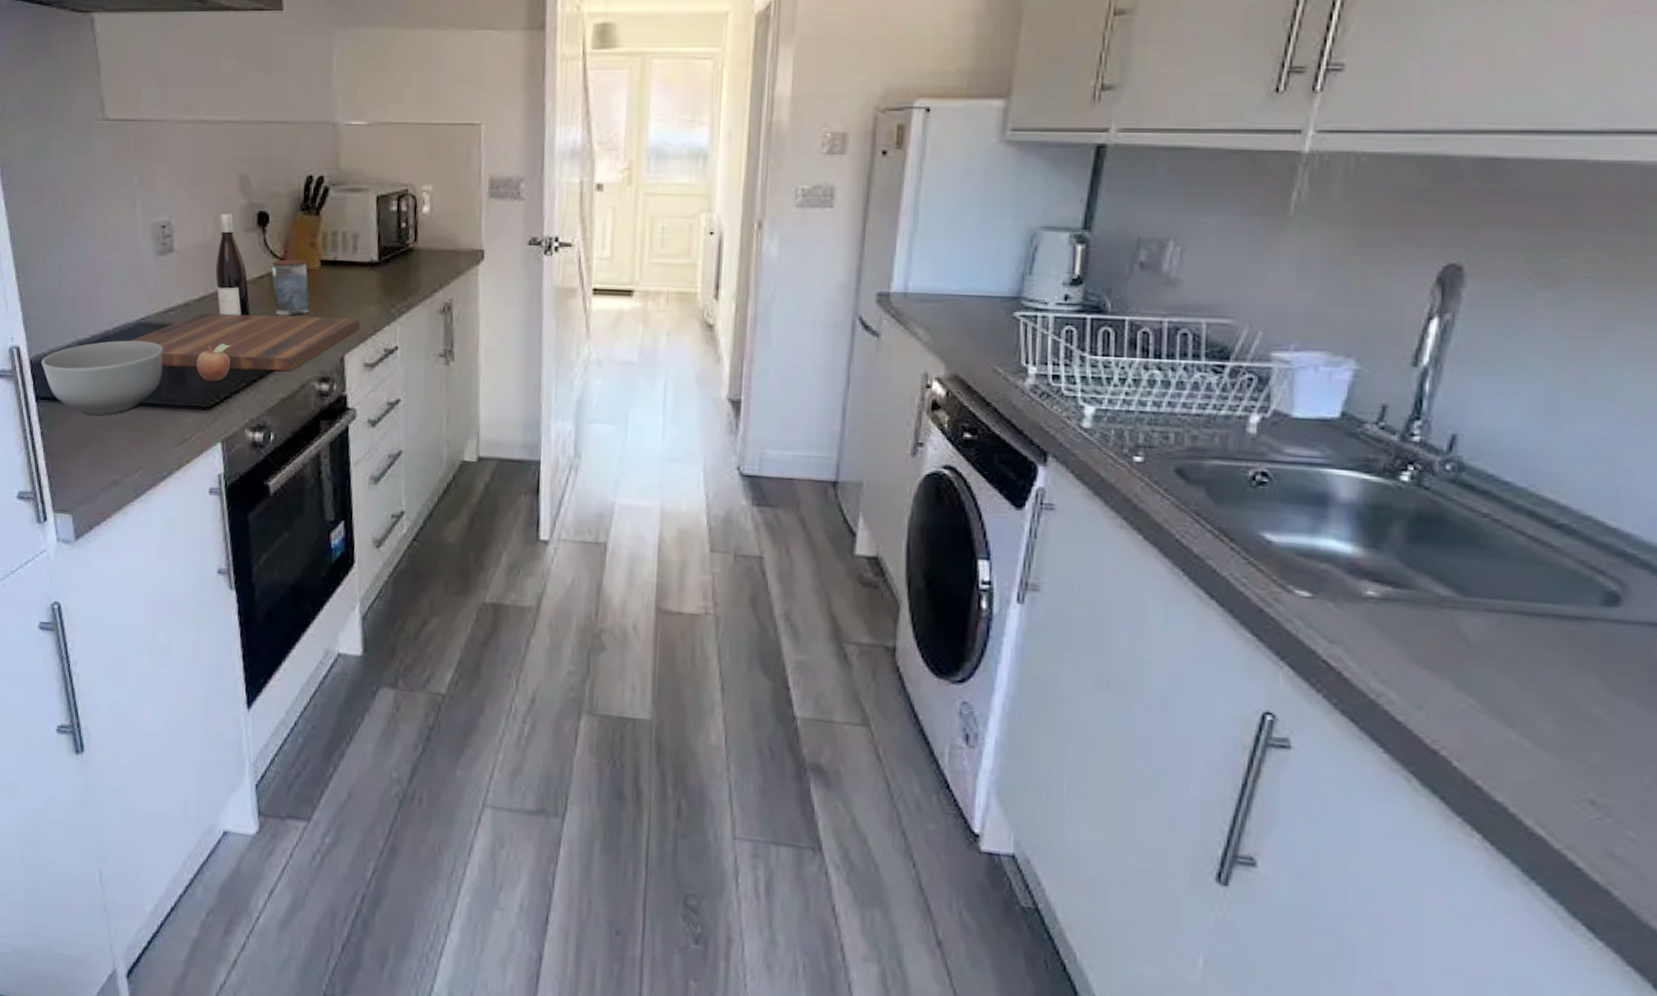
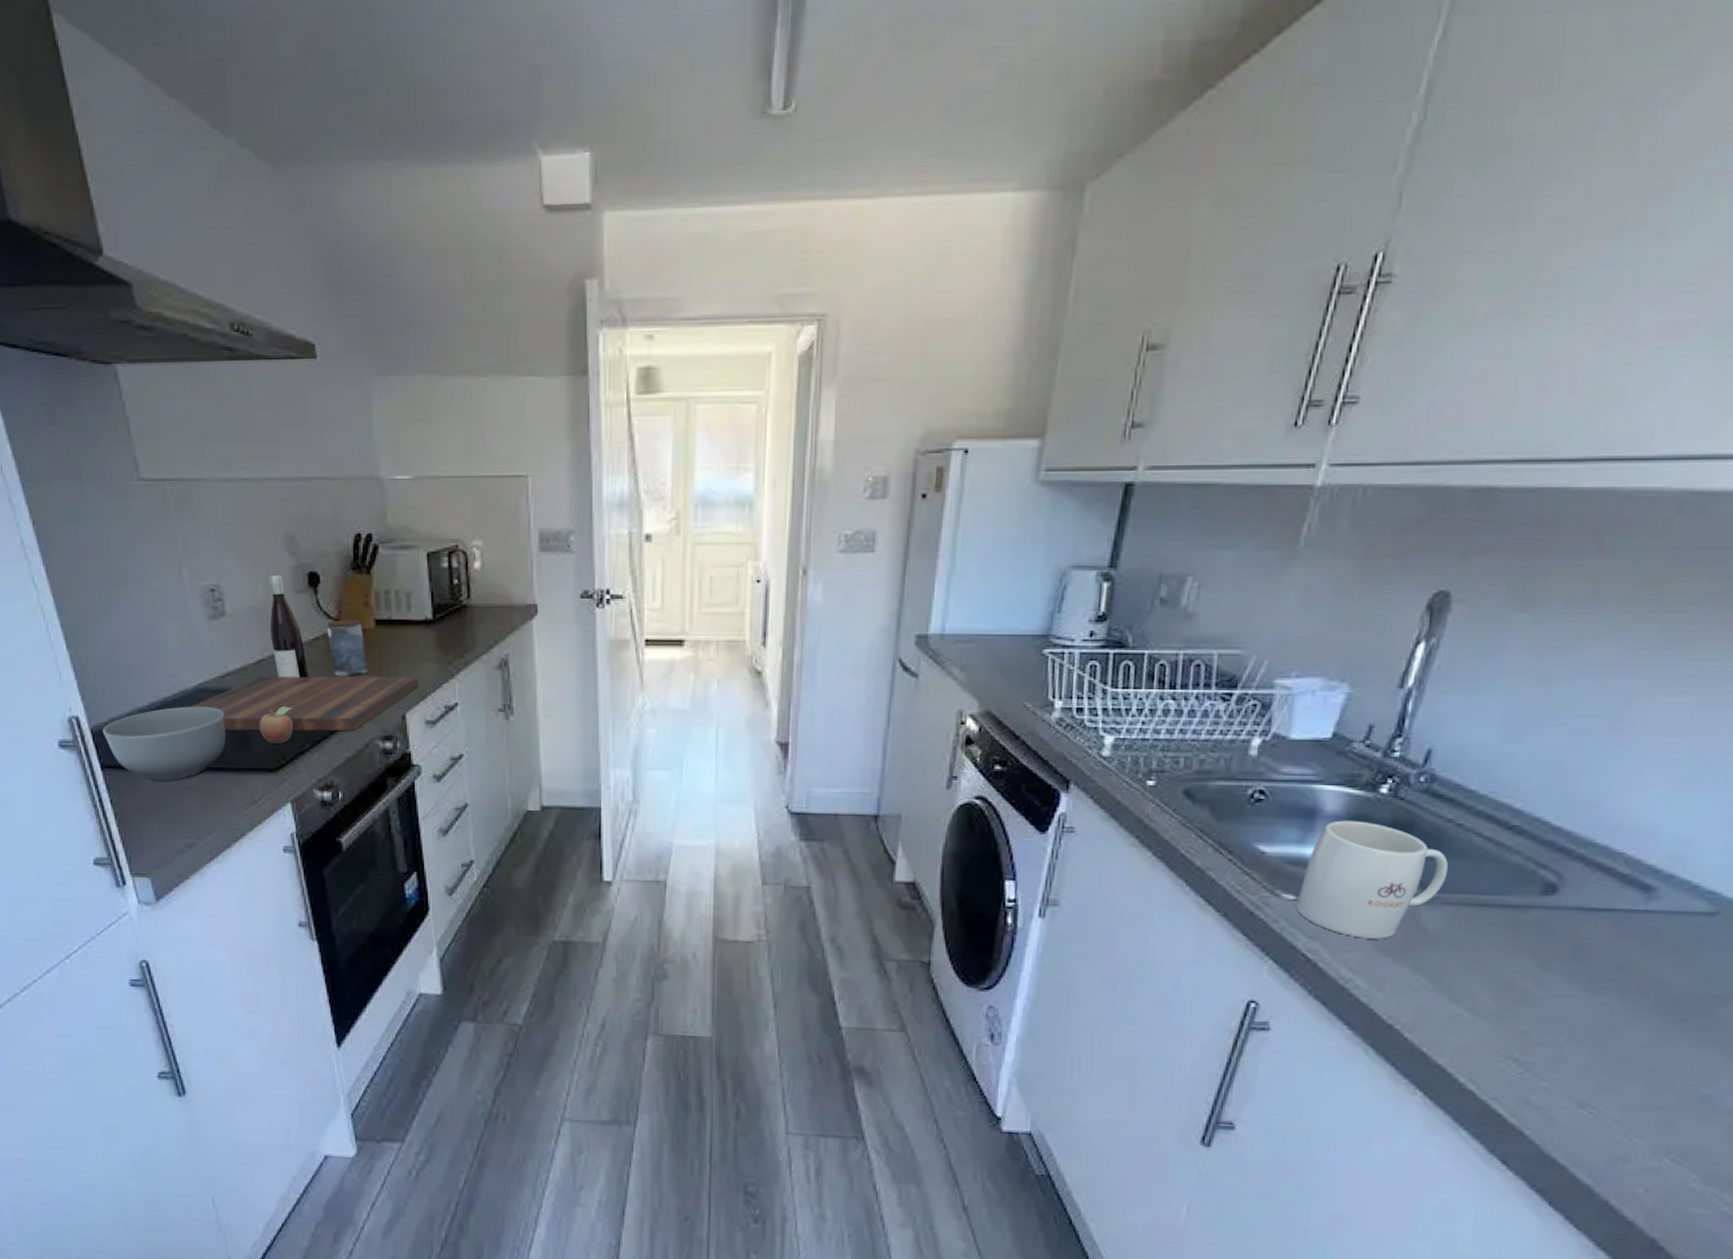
mug: none [1313,509,1489,648] -> present [1296,820,1449,939]

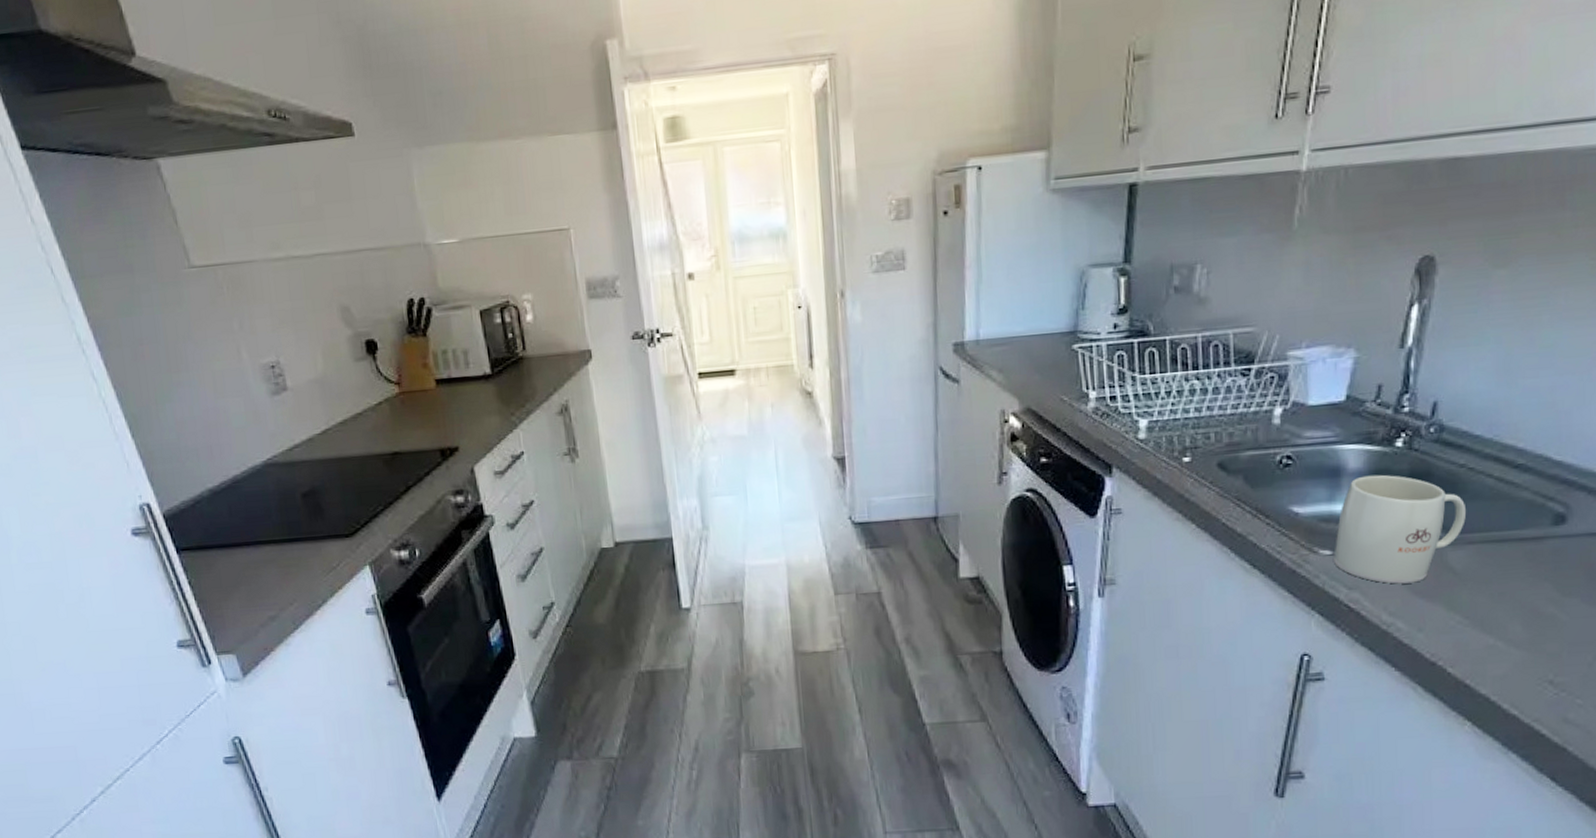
bowl: present [102,706,227,782] -> none [174,479,300,559]
cutting board: present [190,676,418,732] -> none [260,430,484,502]
fruit: present [259,706,294,745] -> none [330,472,366,511]
bottle: present [267,574,308,679] -> none [326,345,375,446]
jar: present [326,619,369,677] -> none [387,381,434,438]

